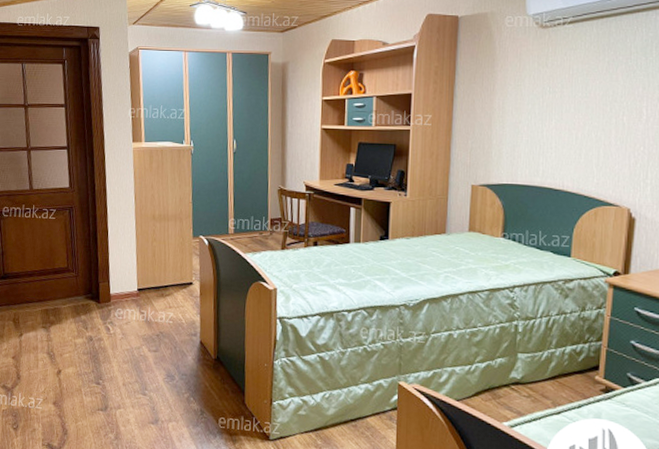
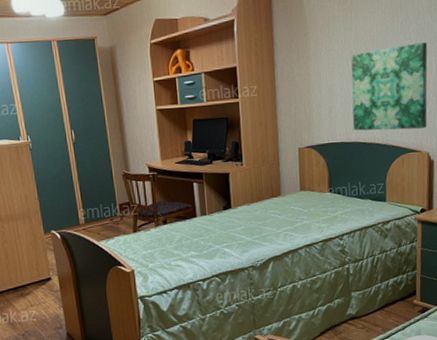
wall art: none [538,86,639,180] -> present [351,42,428,131]

